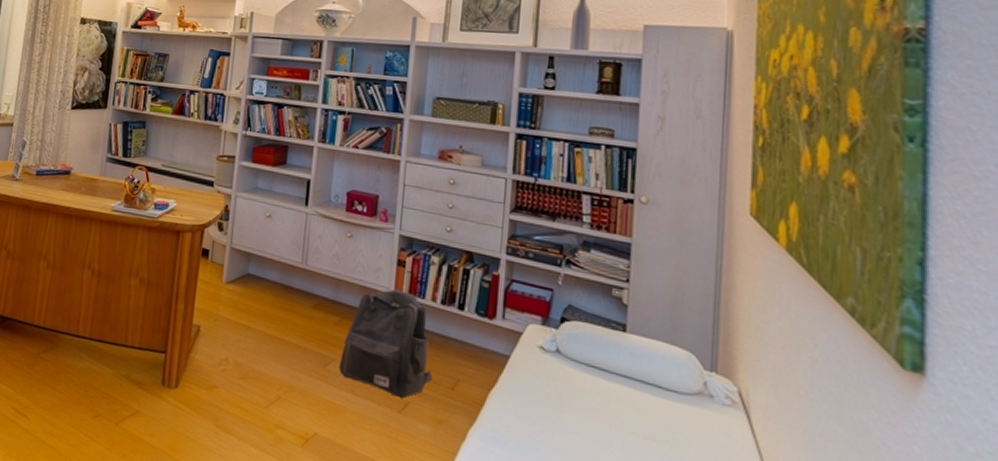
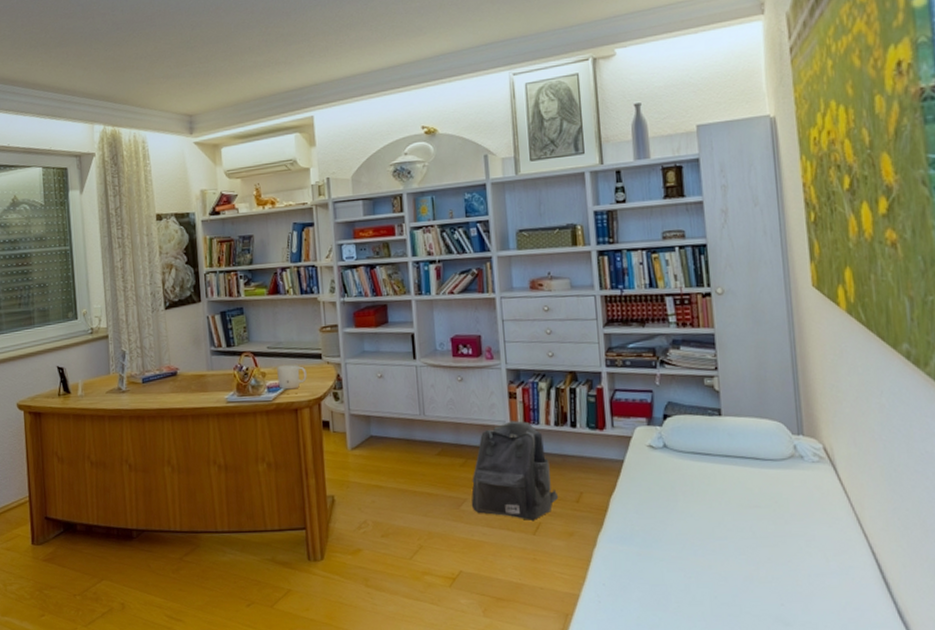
mug: none [165,185,196,212] -> present [277,364,307,390]

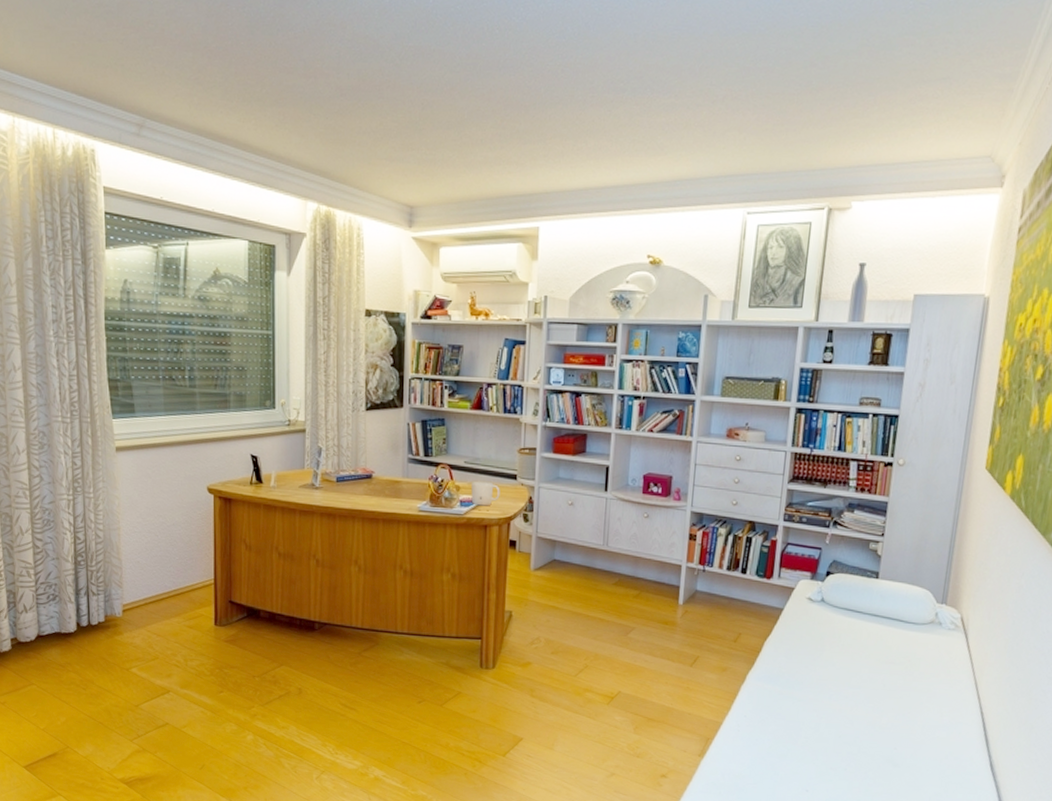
backpack: present [471,420,559,520] -> none [638,561,719,654]

